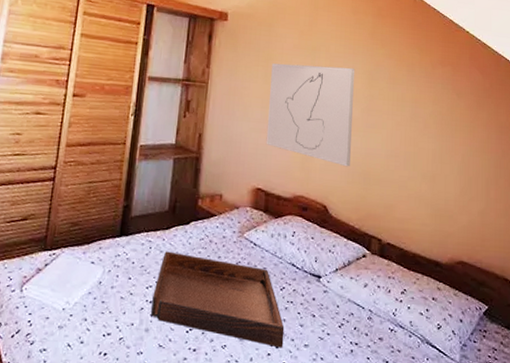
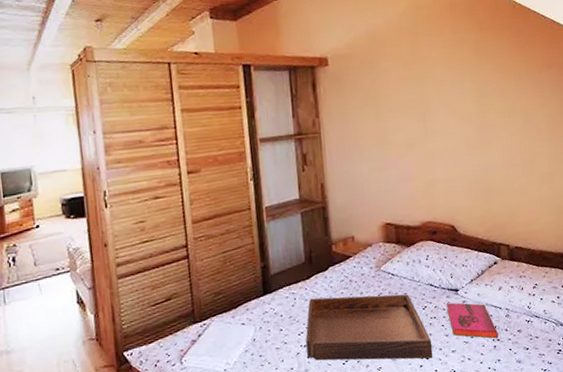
wall art: present [266,63,356,167] -> none [381,88,471,186]
hardback book: none [305,288,357,342] -> present [446,302,498,339]

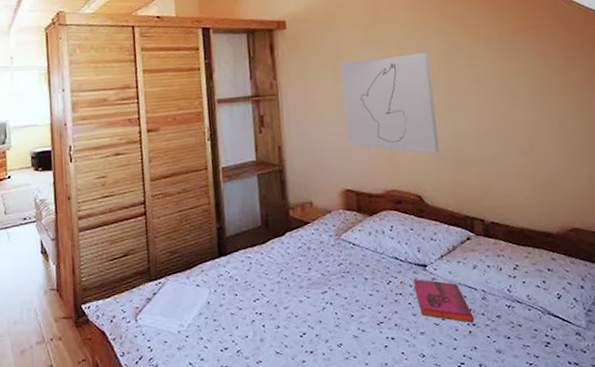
serving tray: present [306,294,433,361] -> none [261,263,400,339]
wall art: none [381,88,471,186] -> present [340,51,439,154]

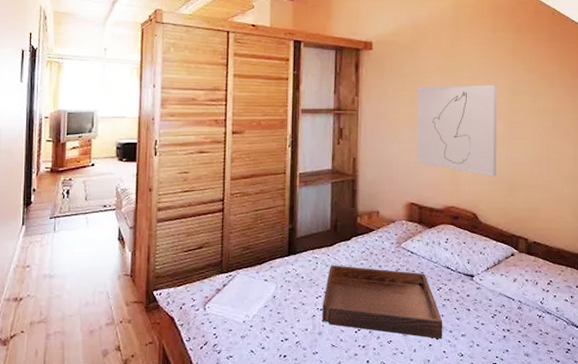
serving tray: none [261,263,400,339] -> present [322,265,443,339]
hardback book: present [412,278,474,323] -> none [460,286,509,329]

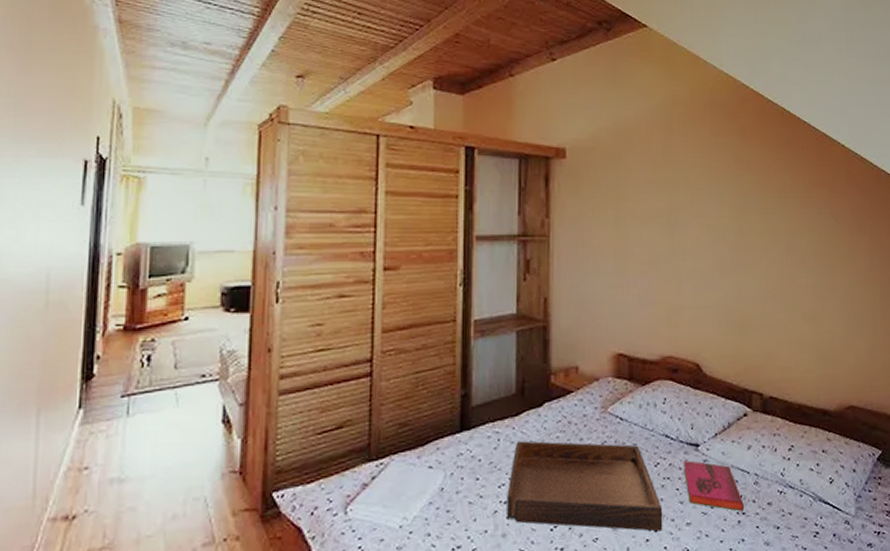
wall art: present [416,84,498,177] -> none [623,200,722,317]
hardback book: none [460,286,509,329] -> present [683,459,744,512]

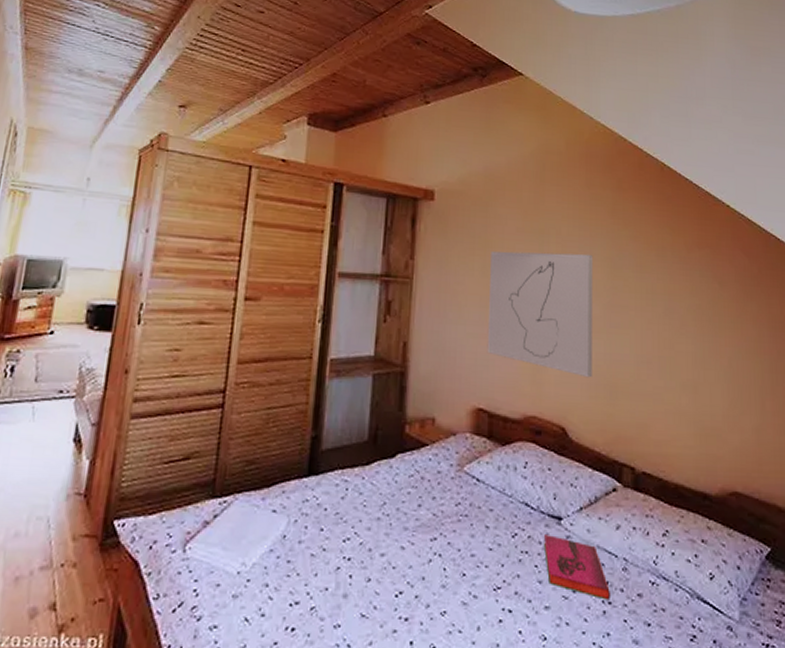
serving tray: present [507,440,663,532] -> none [350,493,519,613]
wall art: none [623,200,722,317] -> present [487,251,594,378]

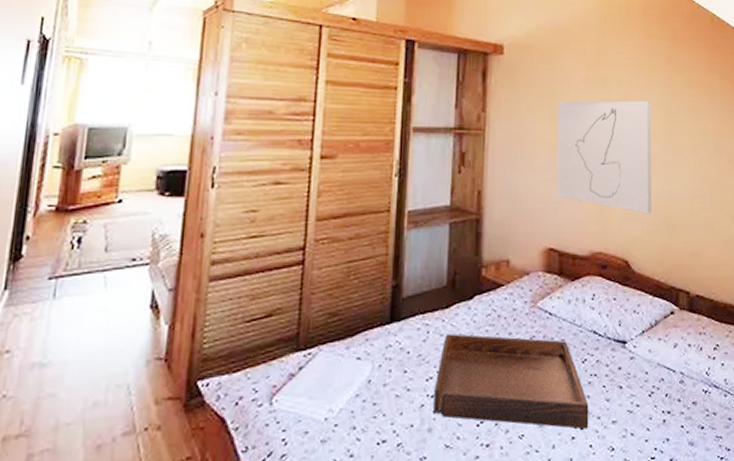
serving tray: none [350,493,519,613] -> present [434,333,589,429]
hardback book: present [543,533,610,600] -> none [610,356,669,411]

